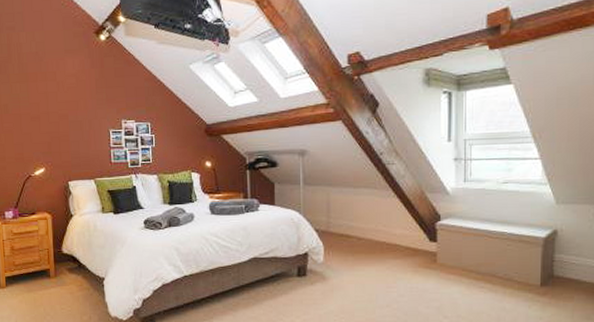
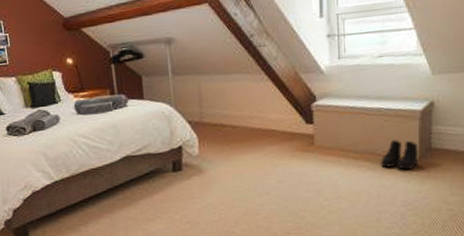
boots: none [502,265,541,295] -> present [381,140,419,170]

